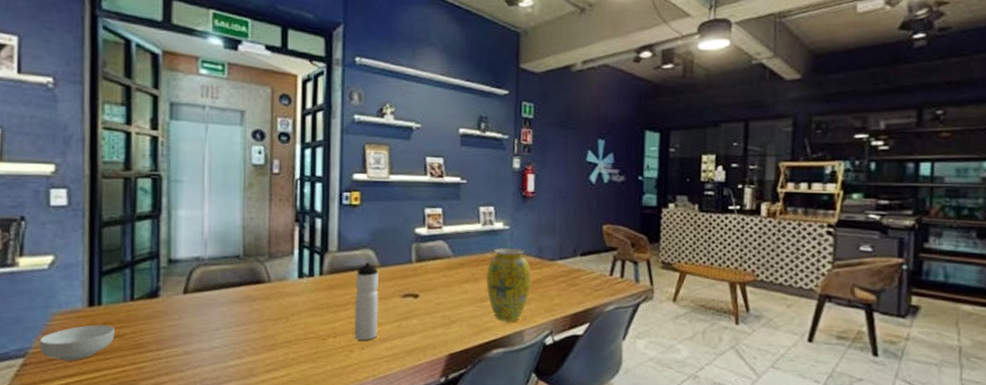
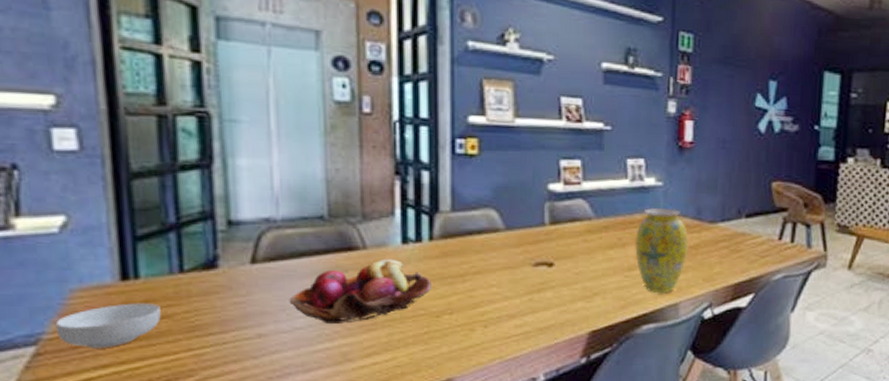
fruit basket: none [210,290,320,344] -> present [289,258,431,324]
water bottle: present [354,262,379,341] -> none [475,225,504,318]

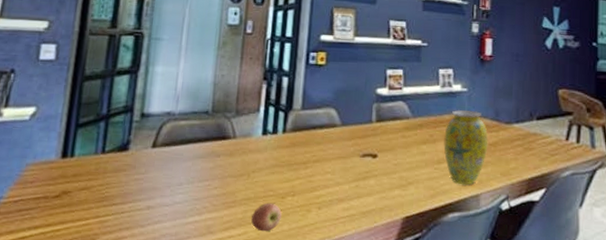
cereal bowl: present [55,303,161,349] -> none [9,176,84,213]
fruit basket: present [289,258,431,324] -> none [174,147,281,200]
apple: none [400,324,438,356] -> present [251,203,282,232]

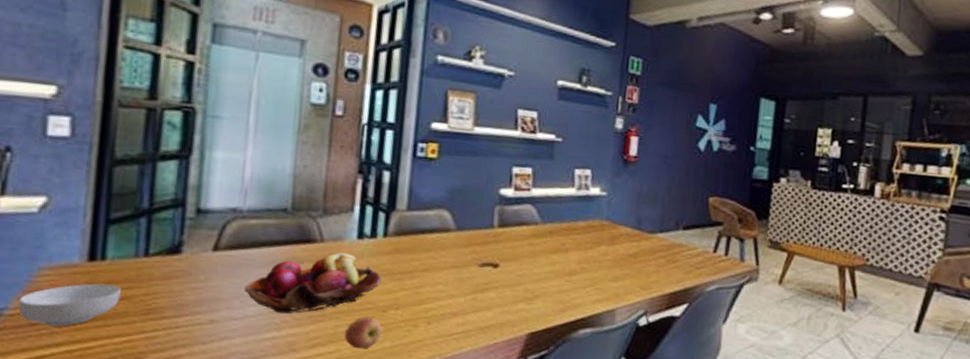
cereal bowl: none [9,176,84,213] -> present [17,283,121,327]
fruit basket: none [174,147,281,200] -> present [244,252,381,314]
vase: present [444,109,489,185] -> none [577,215,628,299]

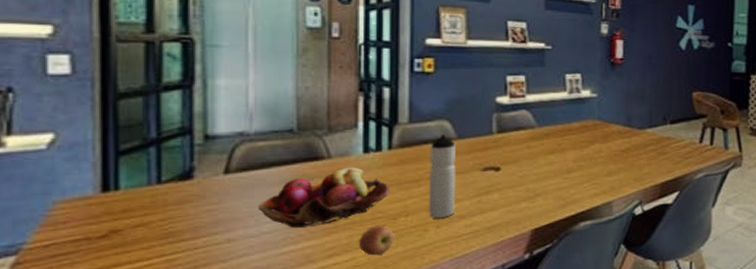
cereal bowl: present [17,283,121,327] -> none [36,213,137,257]
water bottle: none [420,225,454,315] -> present [429,135,456,219]

